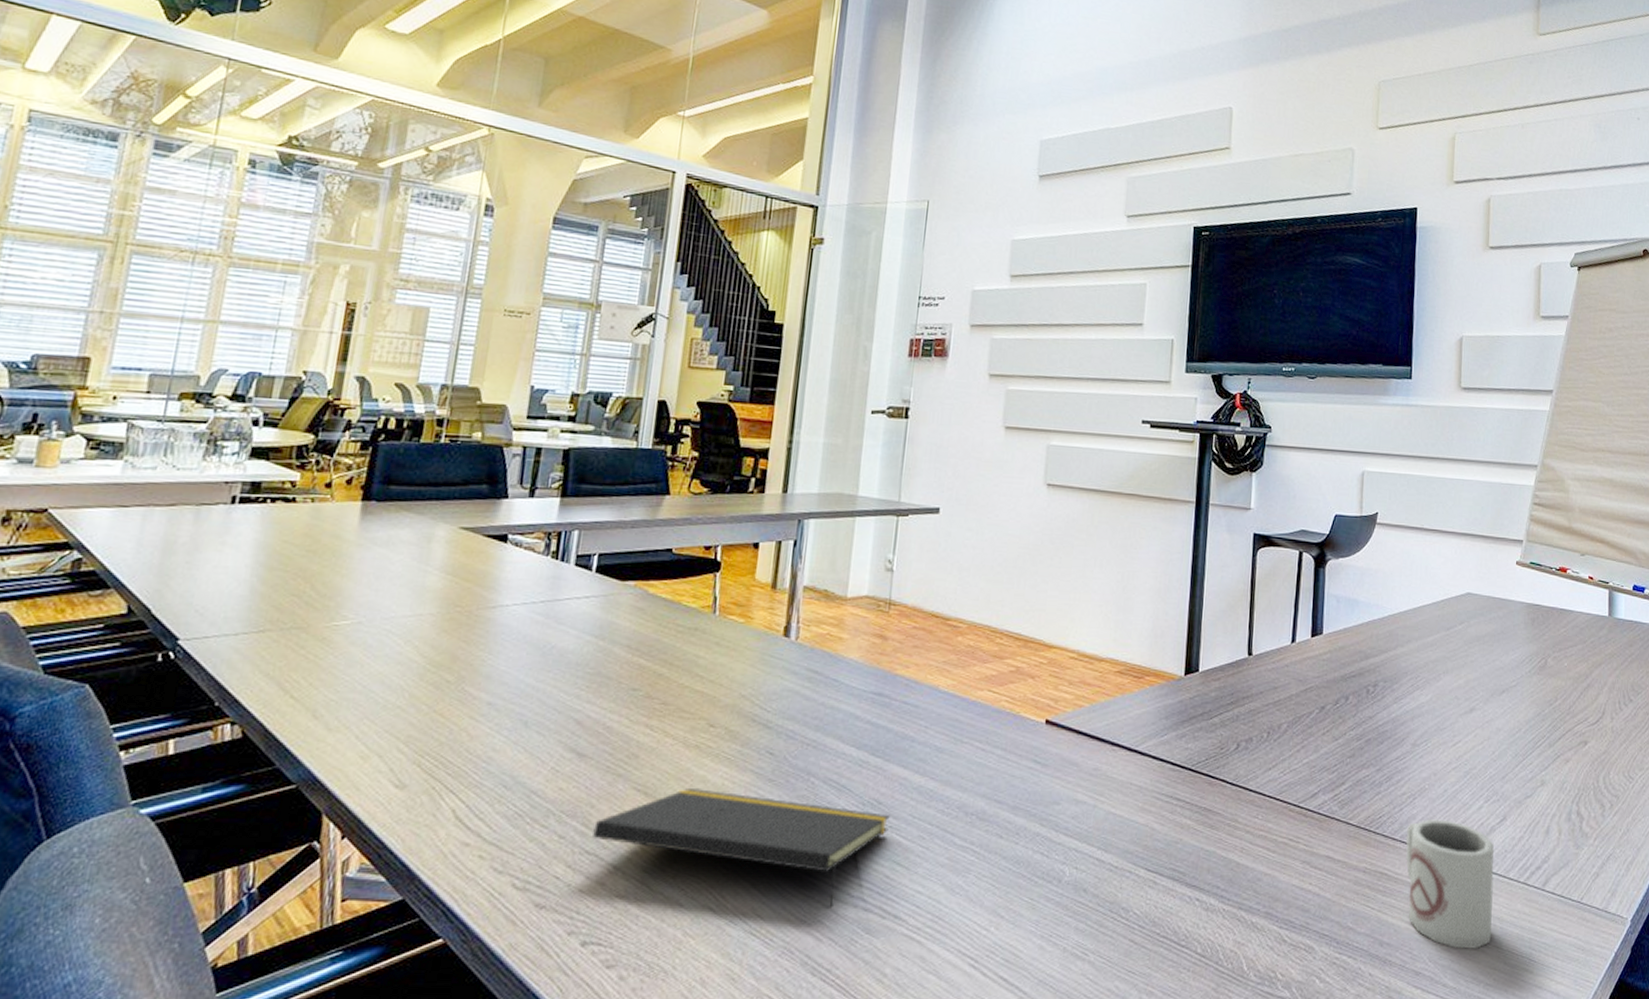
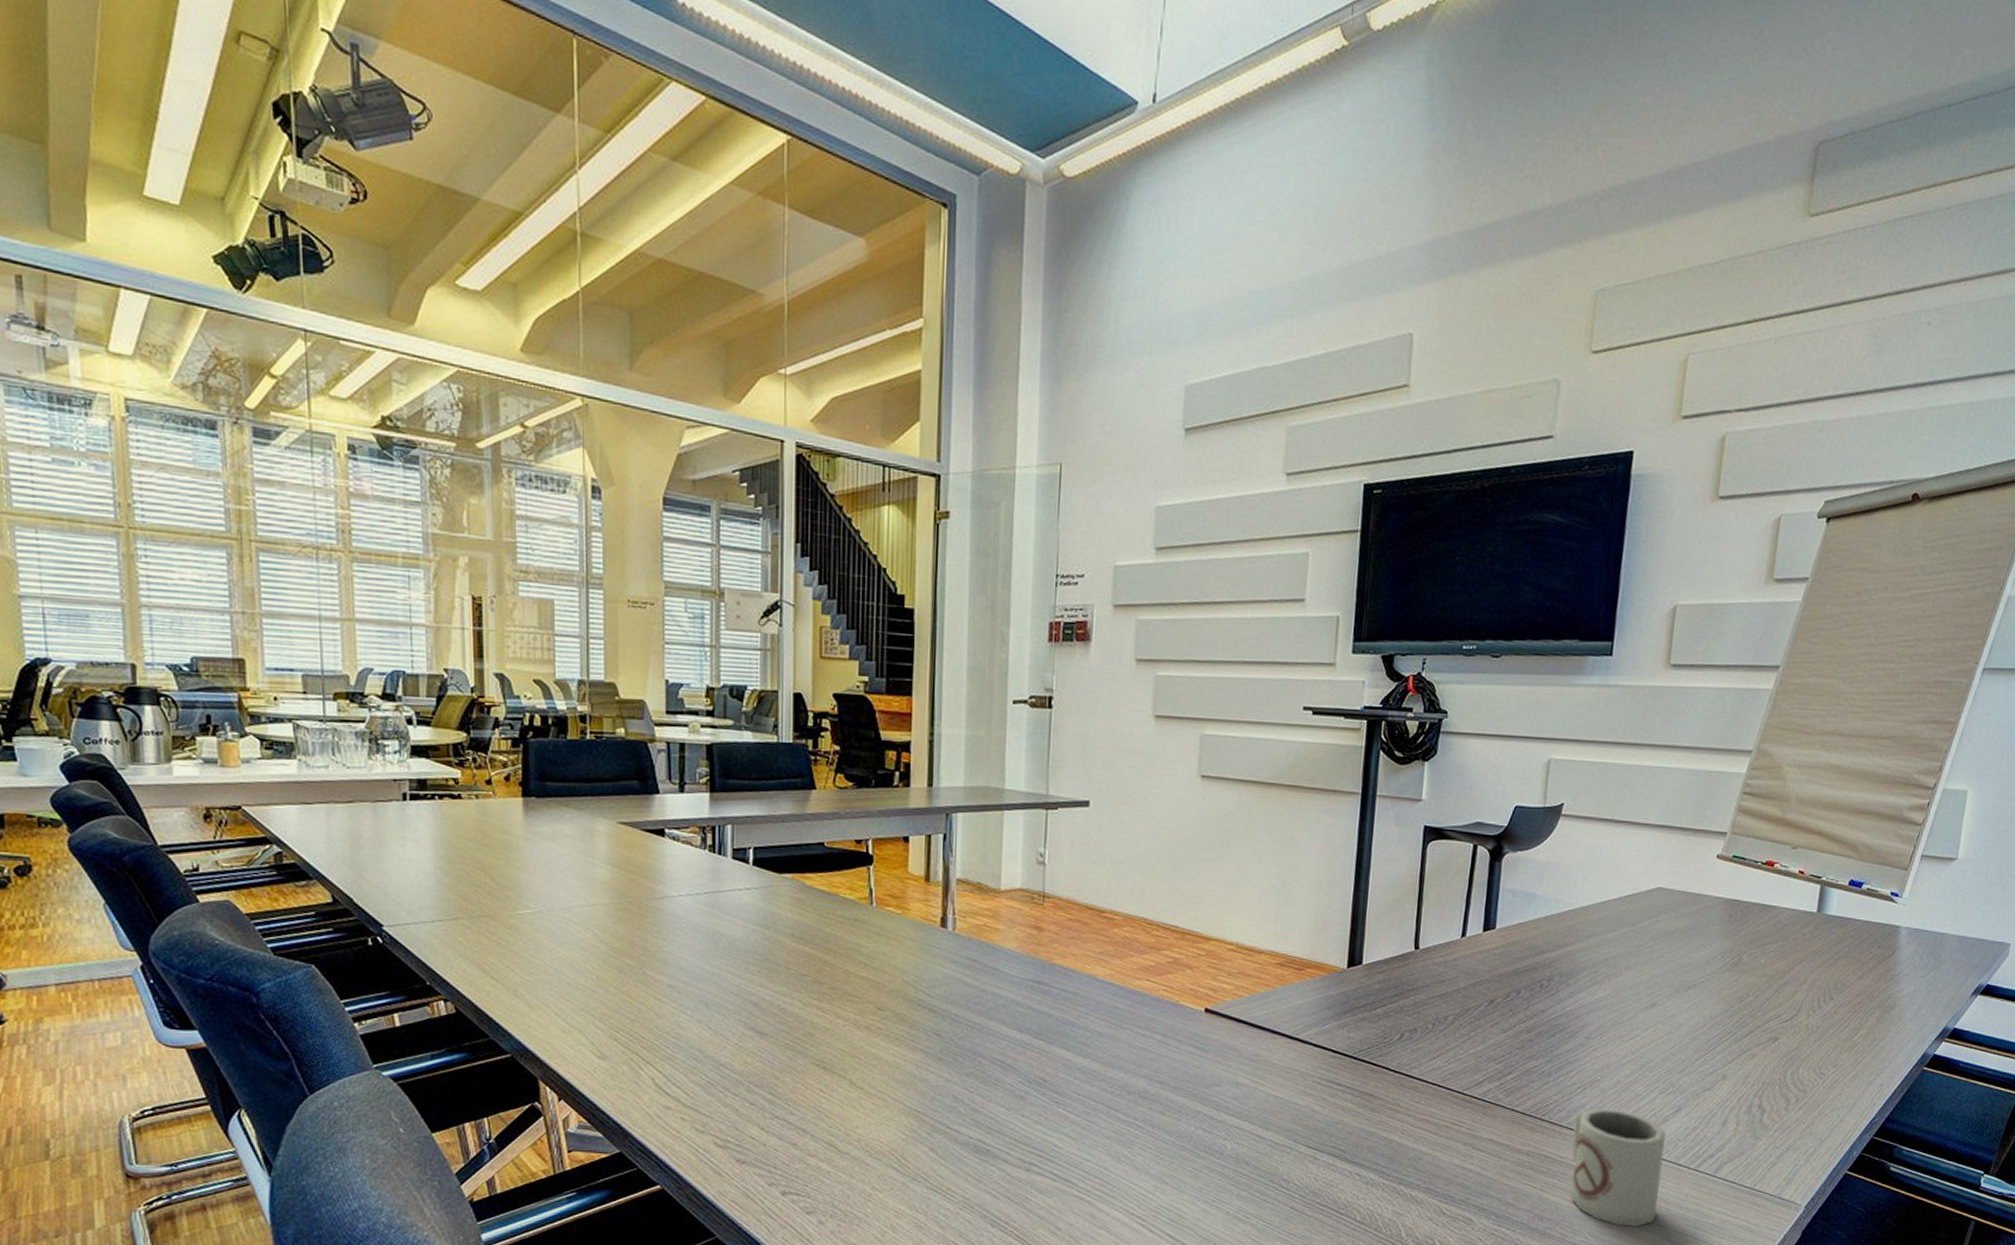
notepad: present [593,787,890,907] -> none [780,1063,1055,1170]

